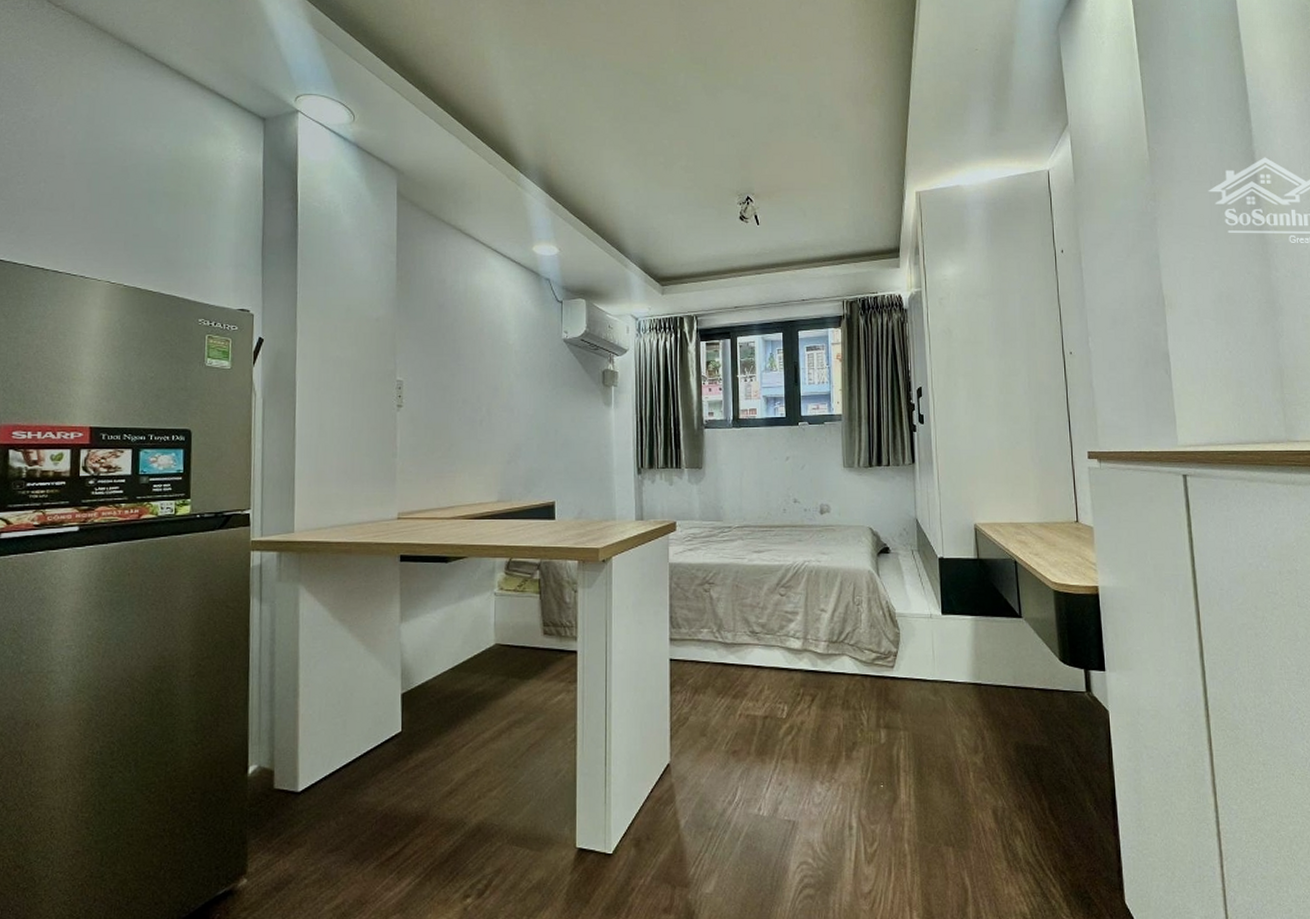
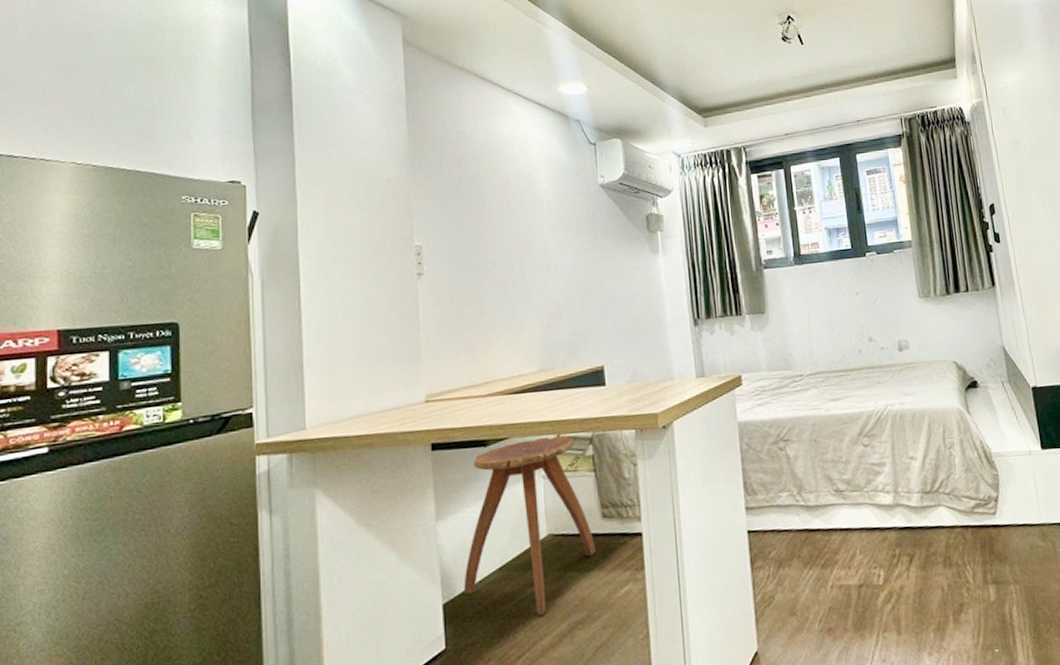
stool: none [420,559,536,713] -> present [463,436,597,616]

